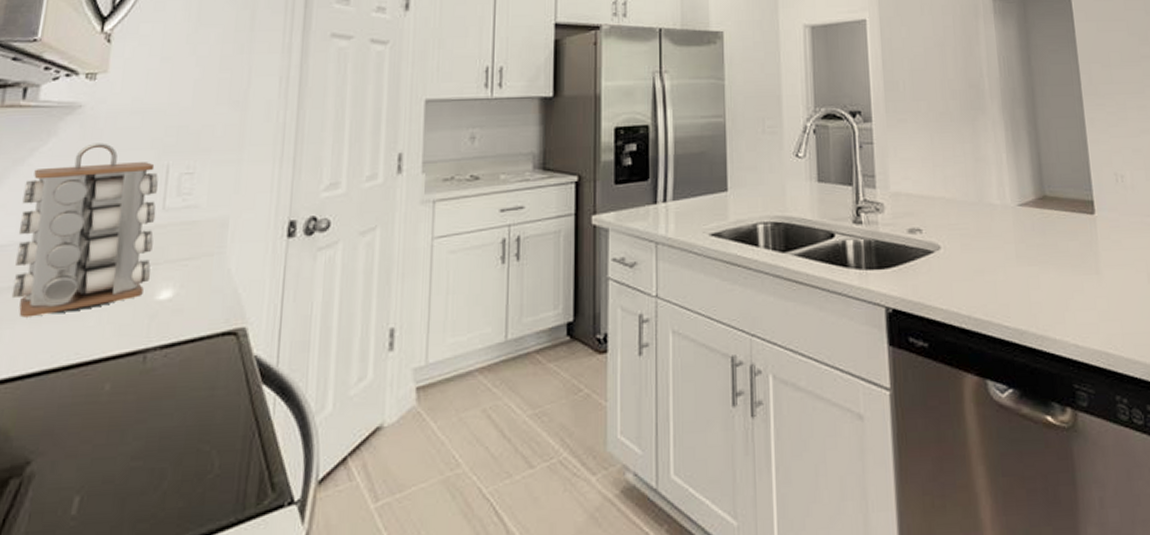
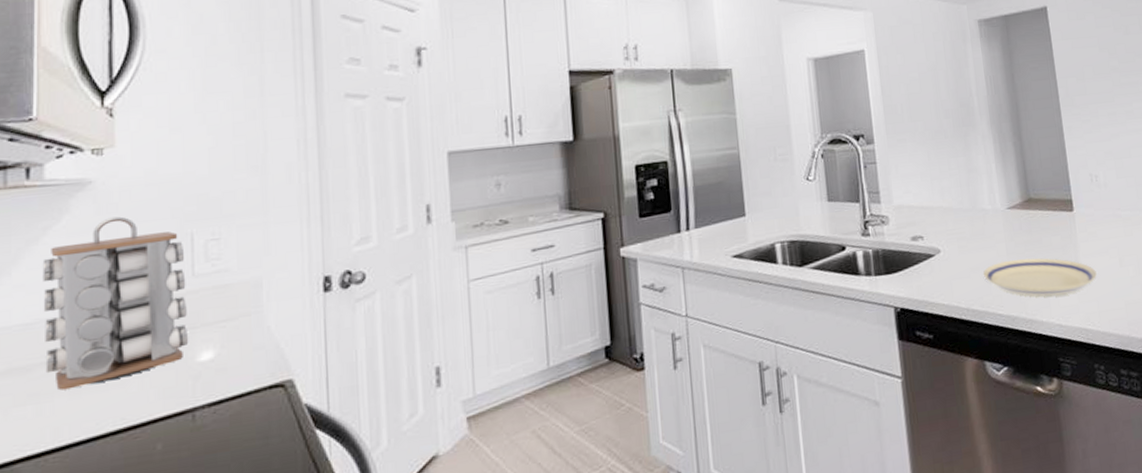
plate: none [988,264,1121,311] -> present [983,258,1097,297]

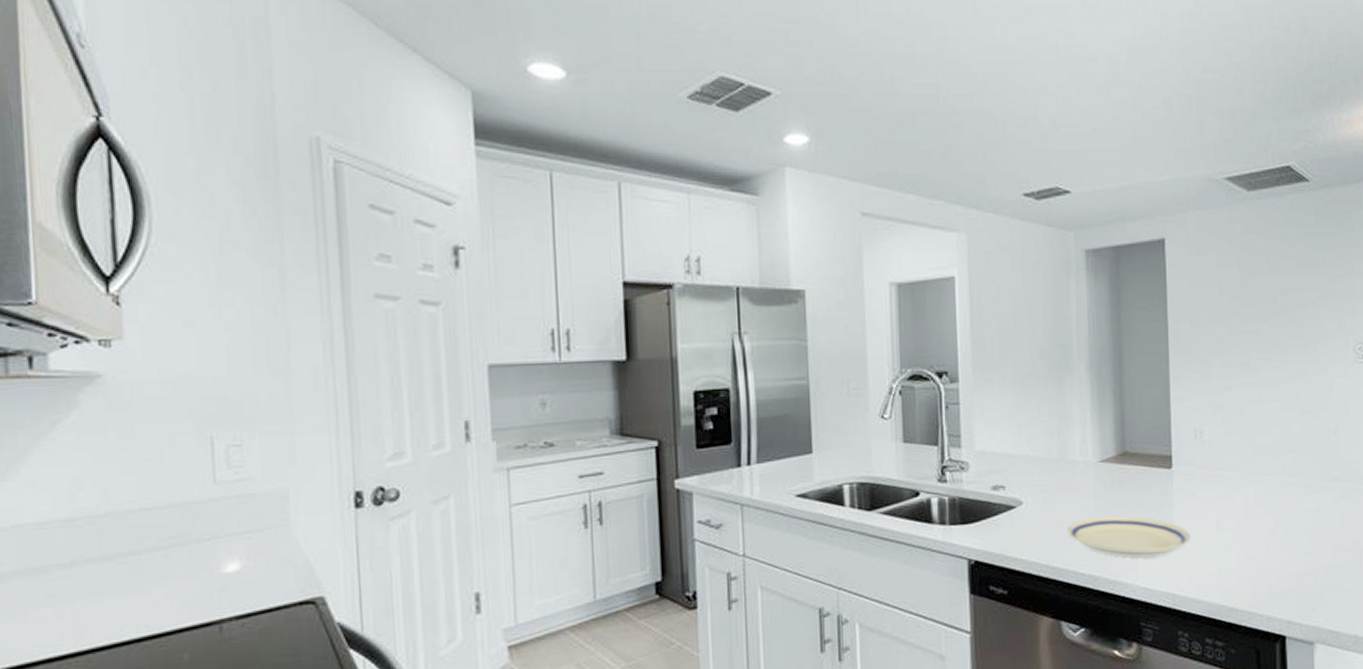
spice rack: present [42,216,188,391] -> none [52,415,212,594]

